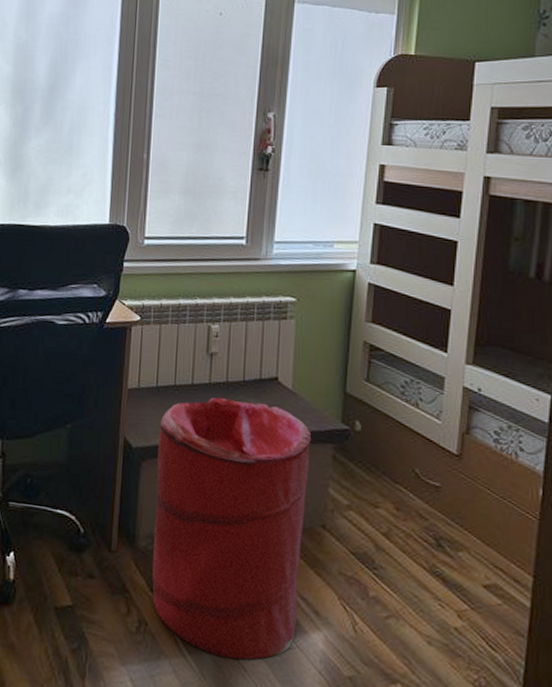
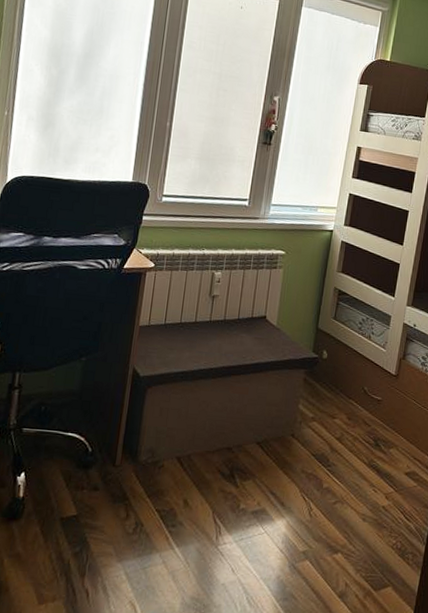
laundry hamper: present [152,397,312,660] -> none [149,333,289,547]

